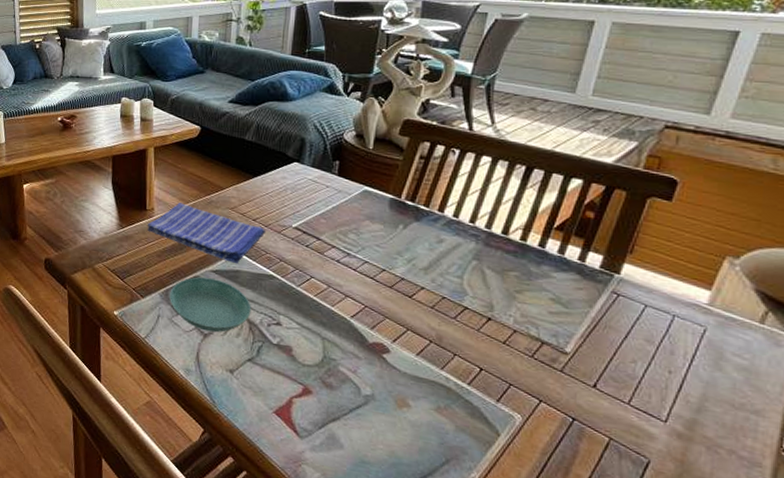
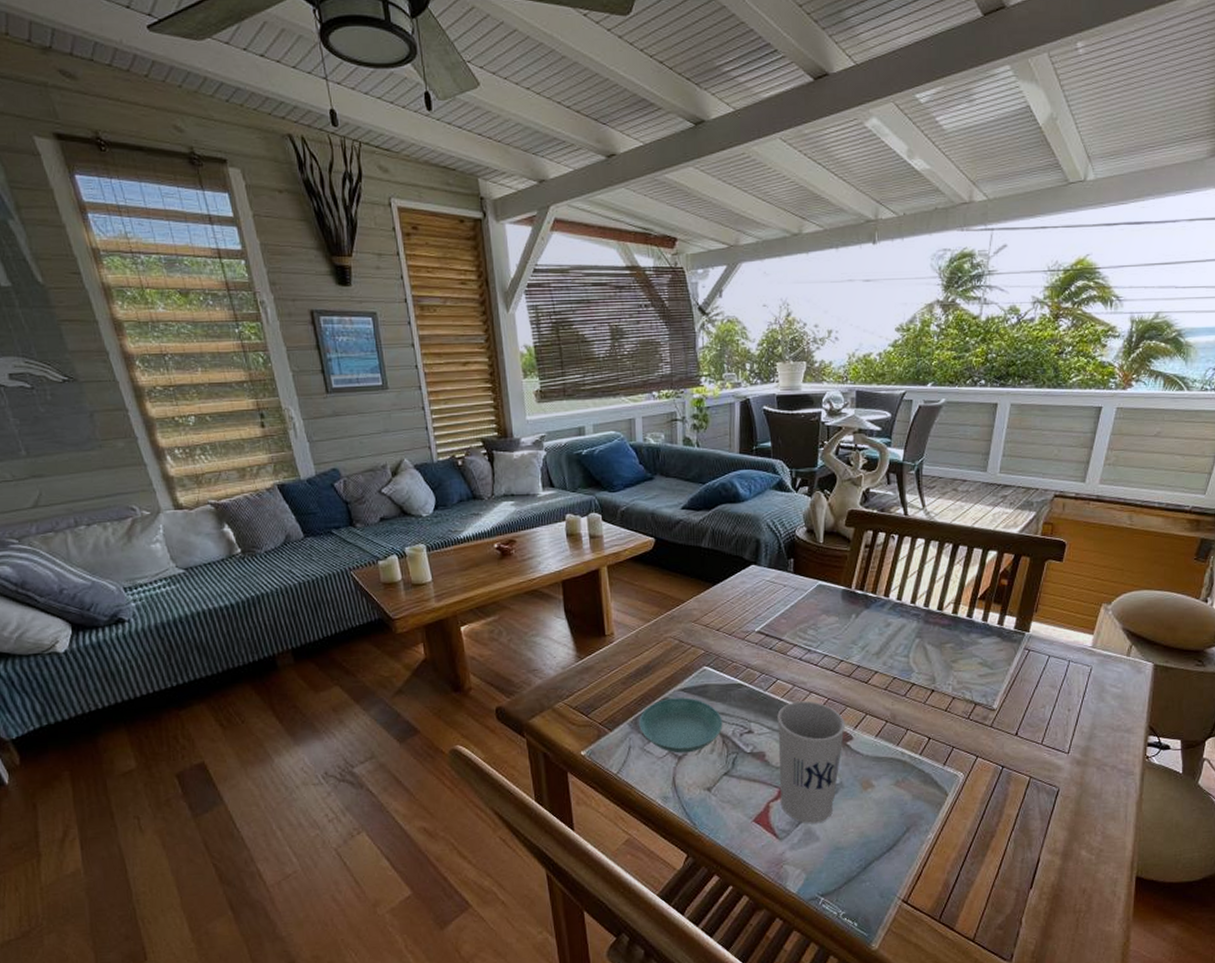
dish towel: present [147,203,266,264] -> none [607,623,731,679]
cup: none [304,302,383,432] -> present [777,701,846,824]

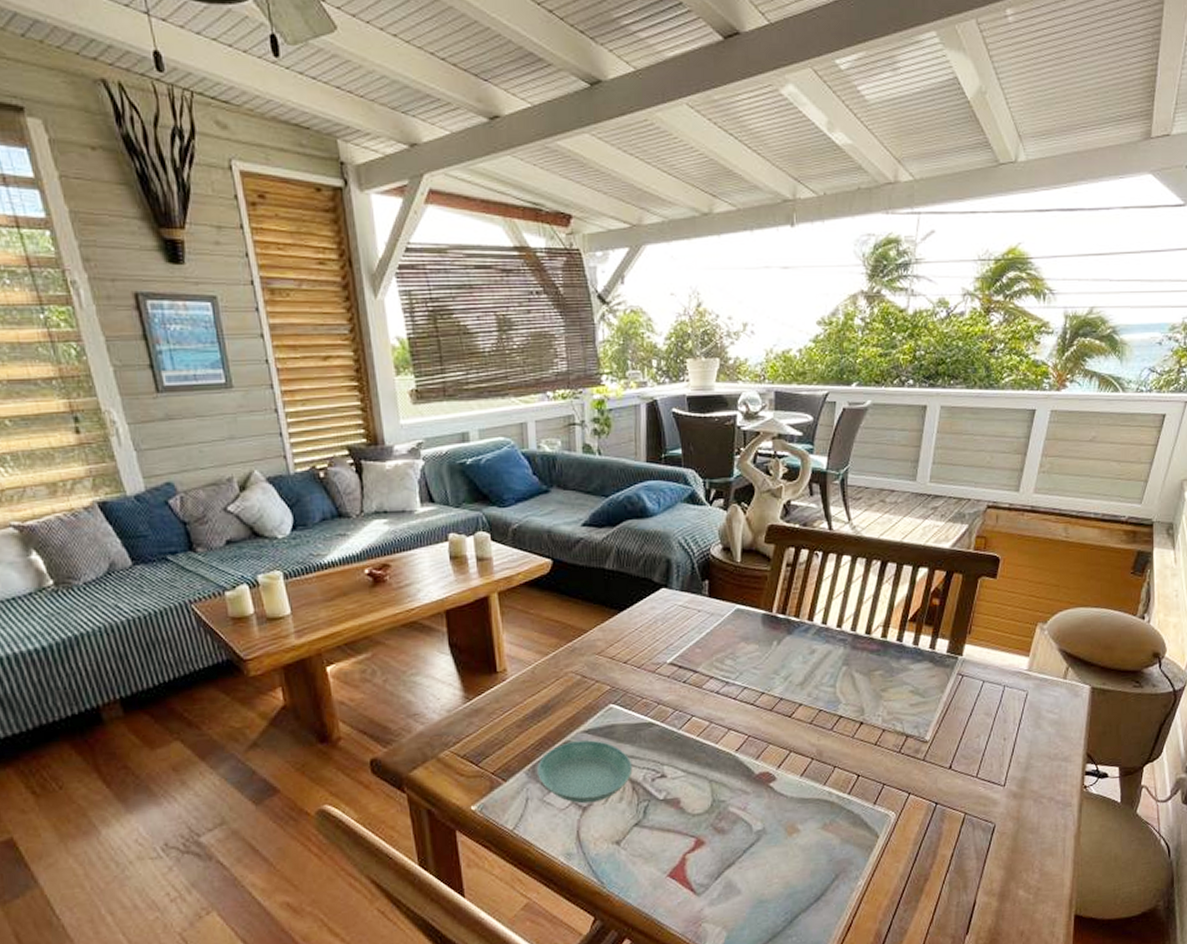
cup: present [777,701,846,824] -> none [693,739,768,877]

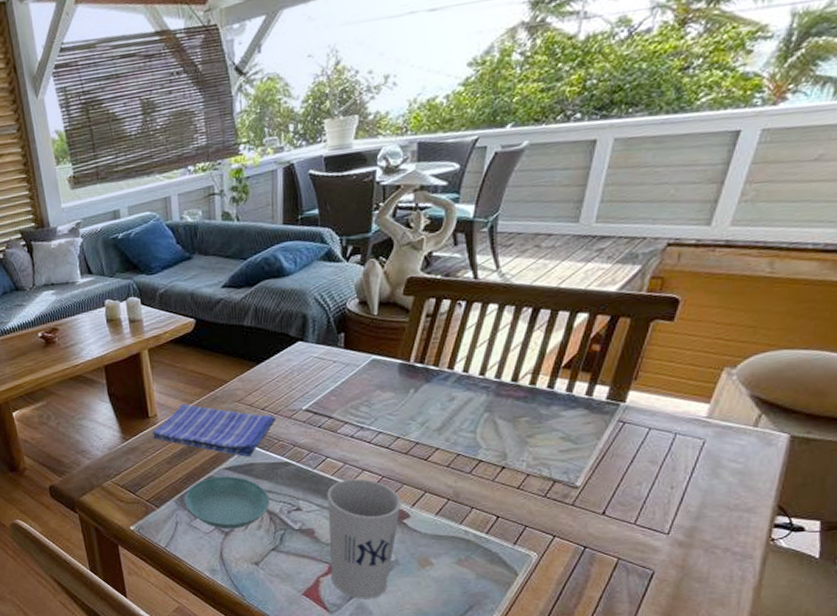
dish towel: none [499,656,640,718] -> present [151,404,277,457]
cup: none [693,739,768,877] -> present [327,478,402,599]

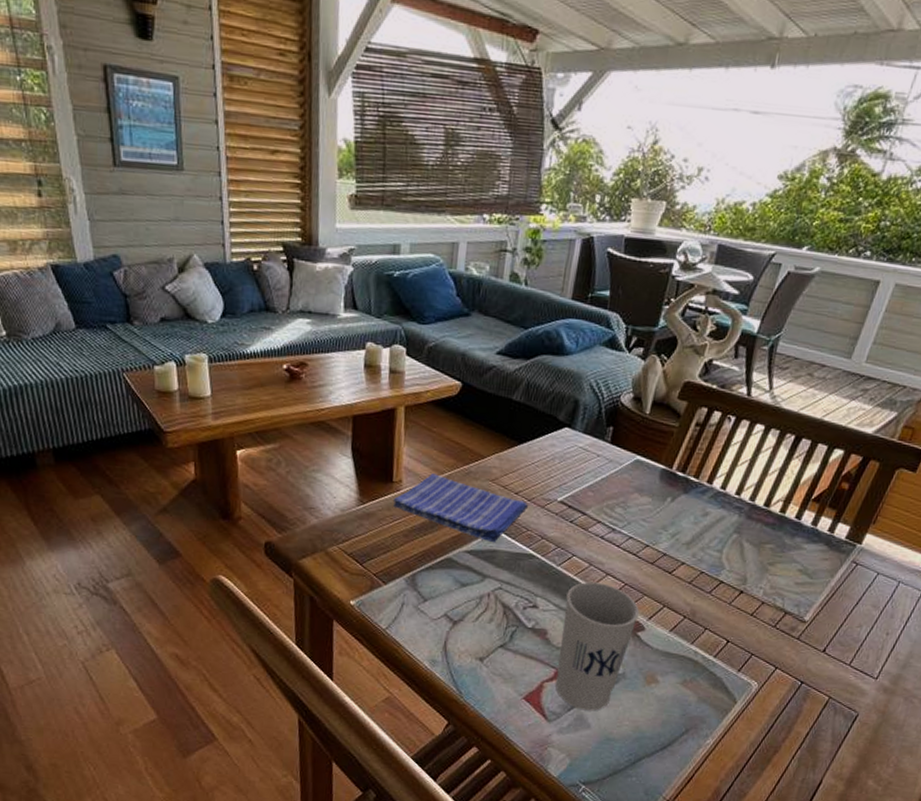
saucer: present [185,476,270,529] -> none [416,558,507,619]

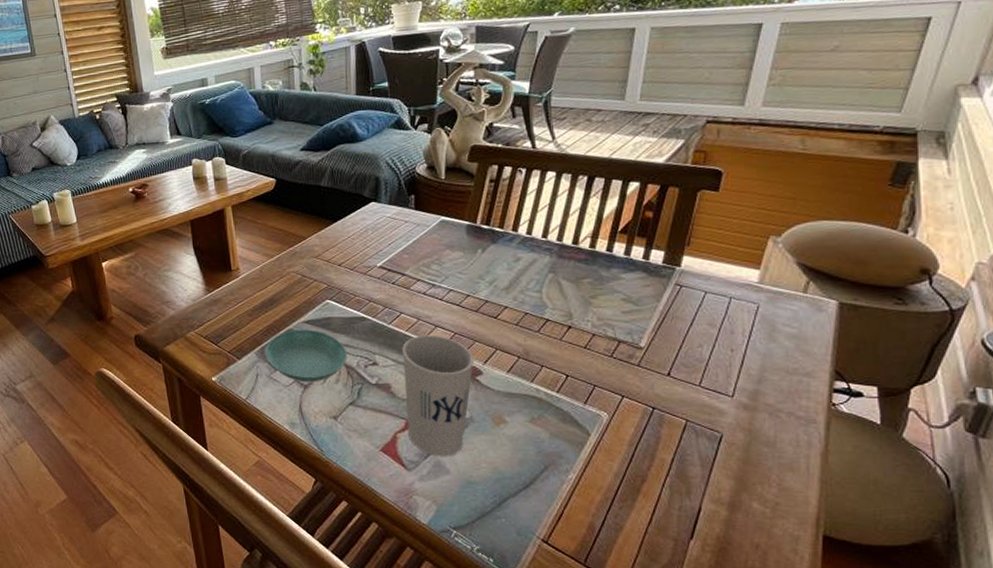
dish towel: present [392,473,529,543] -> none [234,258,353,312]
saucer: none [416,558,507,619] -> present [265,329,347,382]

